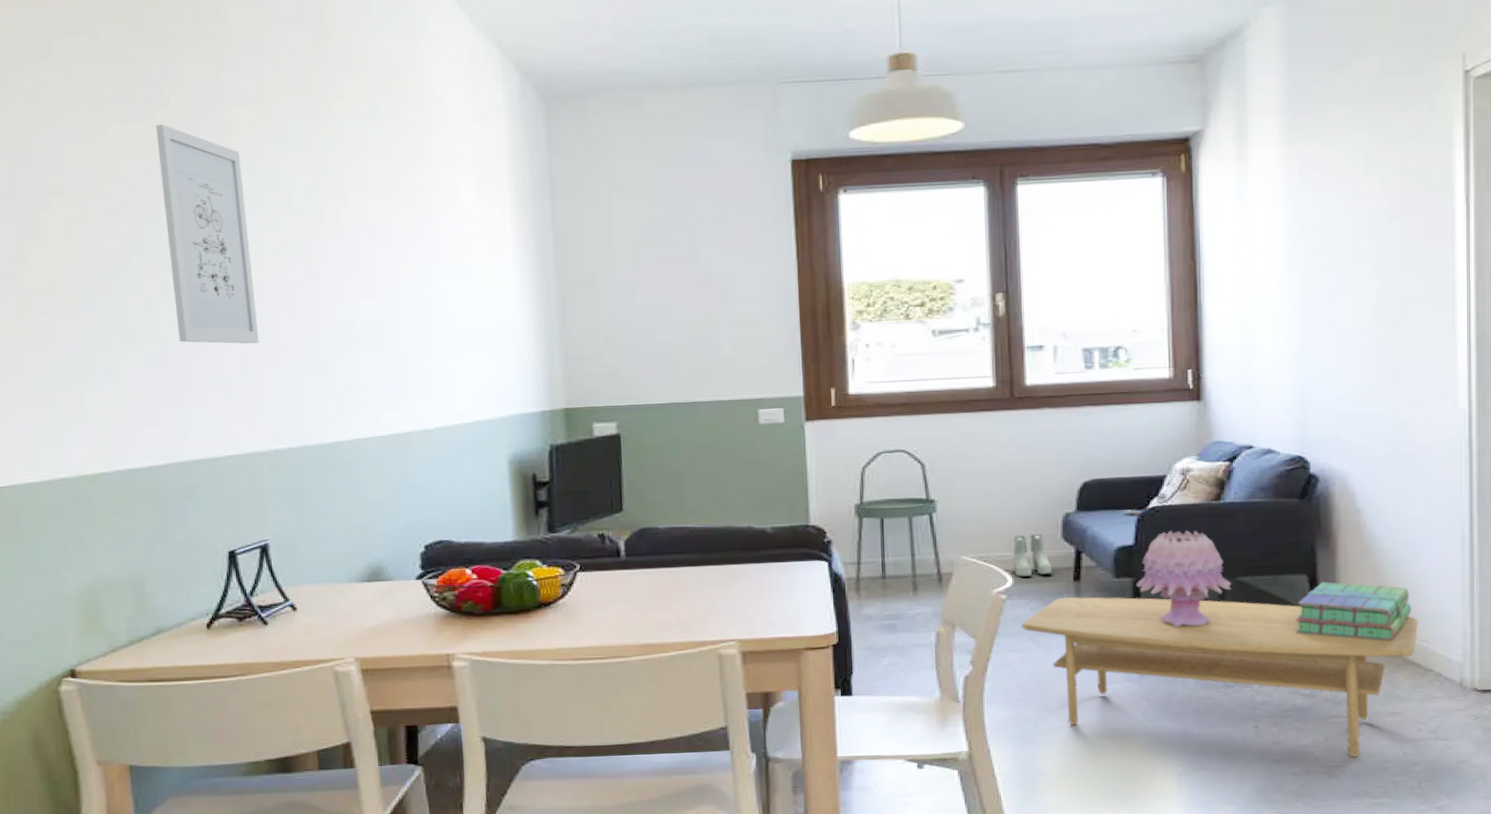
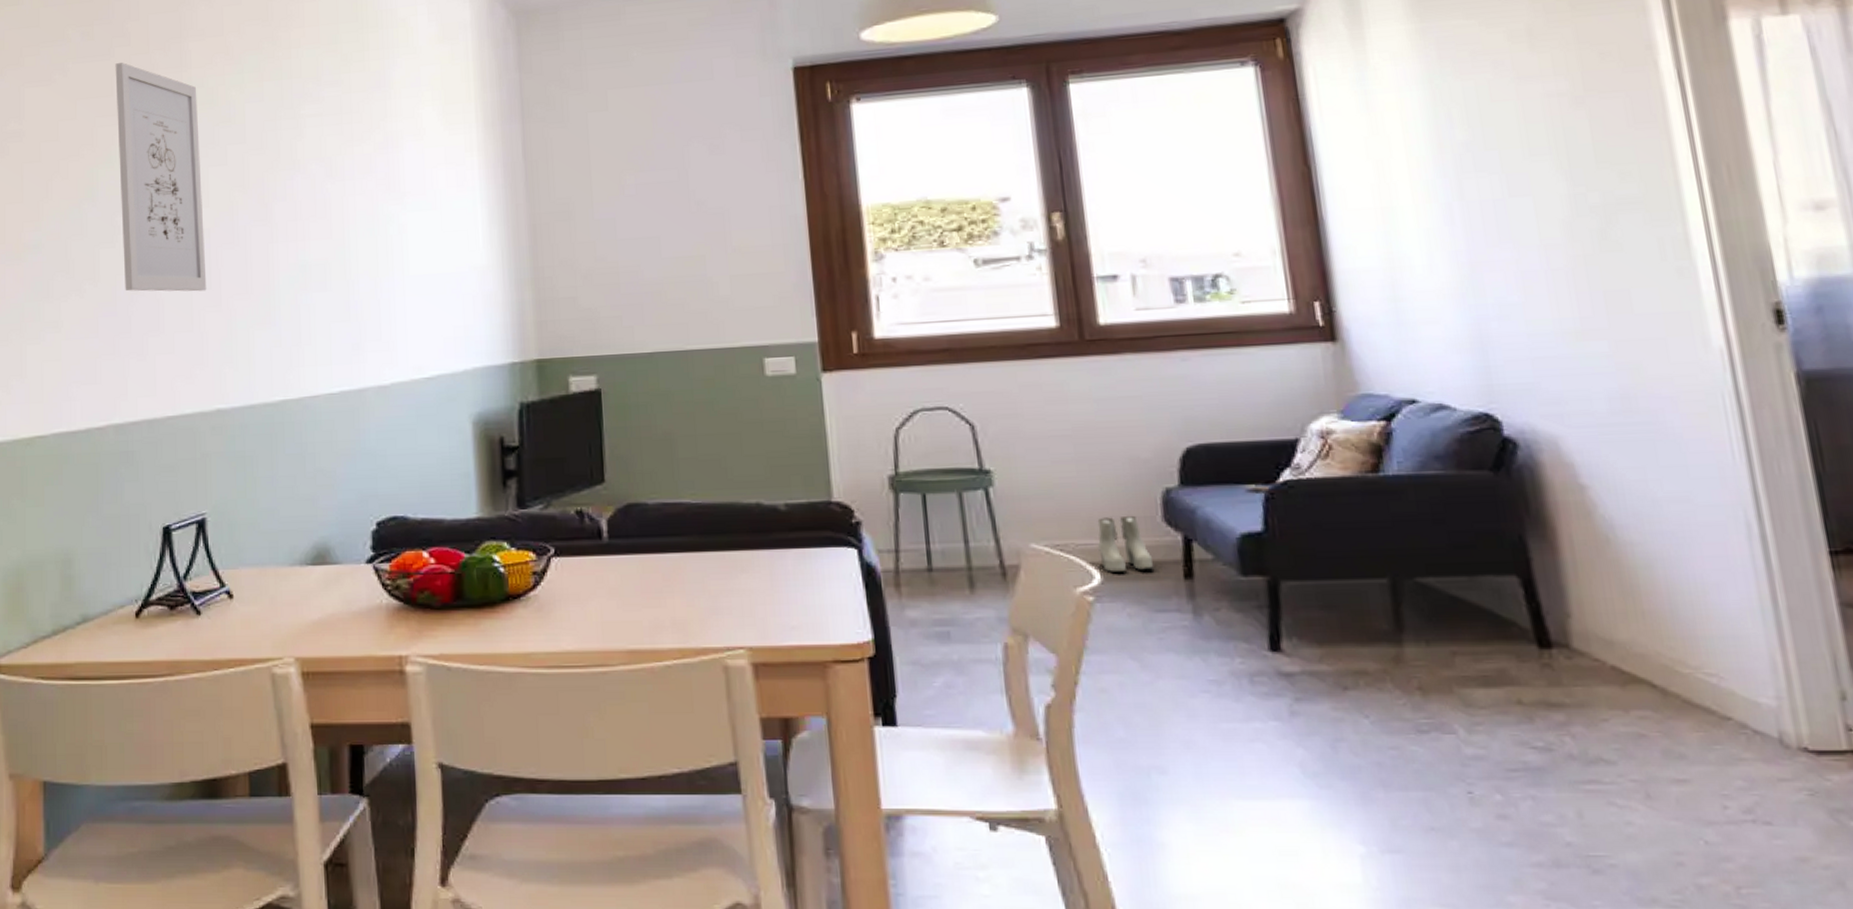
coffee table: present [1022,596,1419,758] -> none [1118,600,1699,845]
decorative vase: present [1136,530,1232,627] -> none [1272,512,1409,645]
stack of books: present [1295,582,1412,641] -> none [1509,586,1686,673]

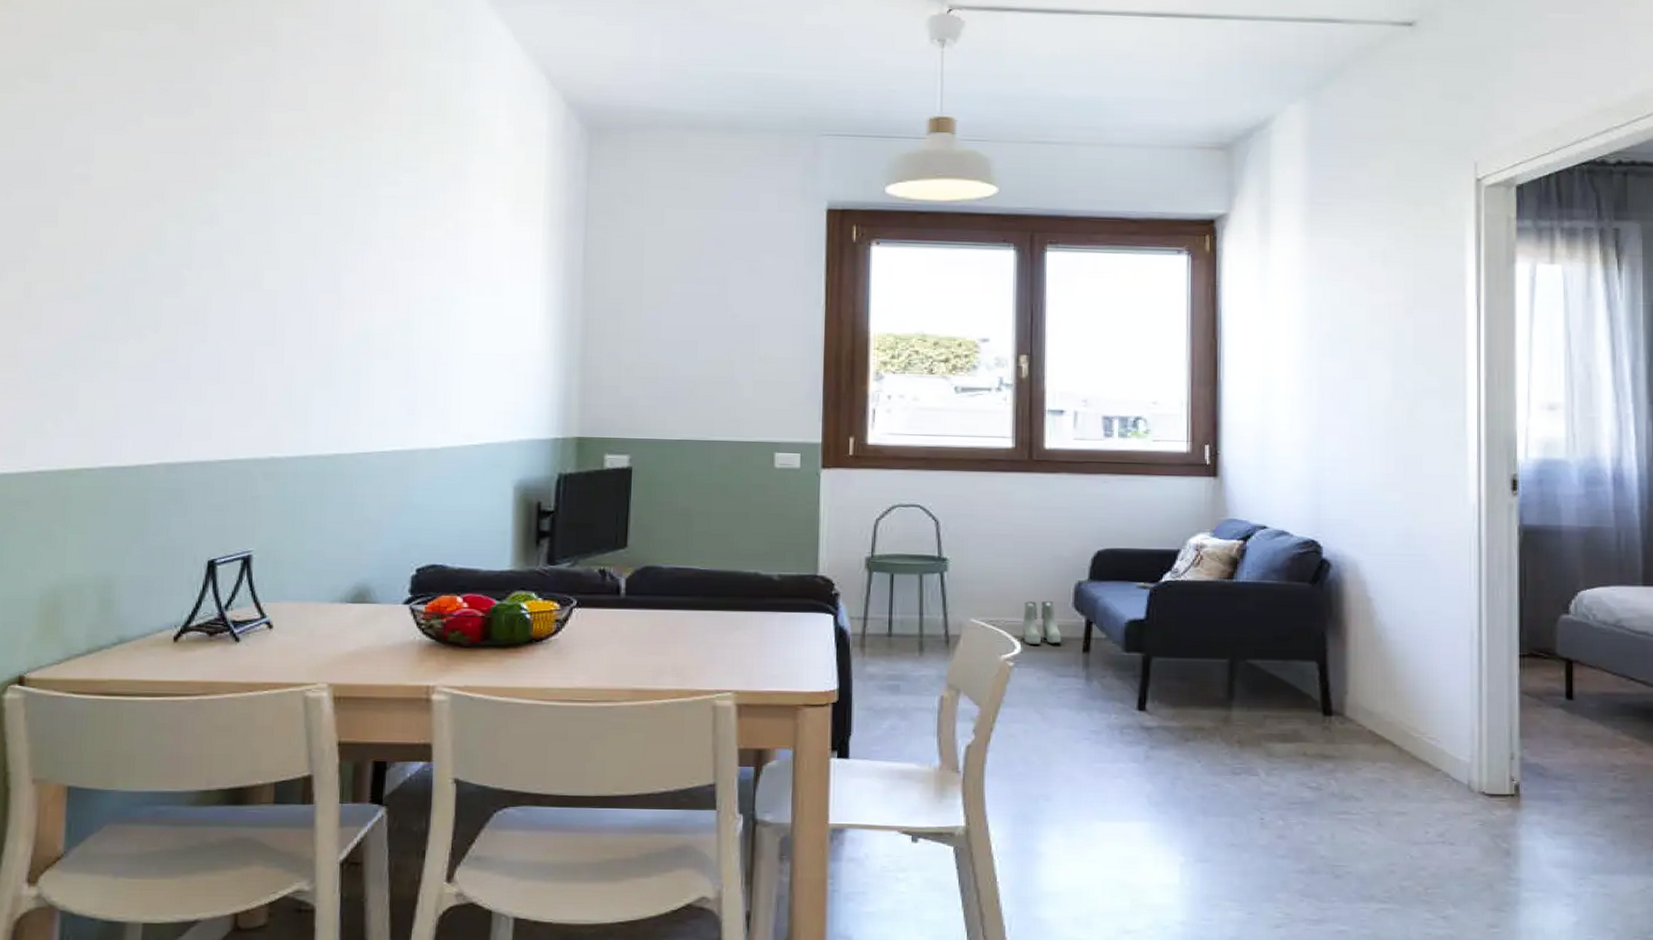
wall art: present [115,63,207,292] -> none [186,123,275,348]

